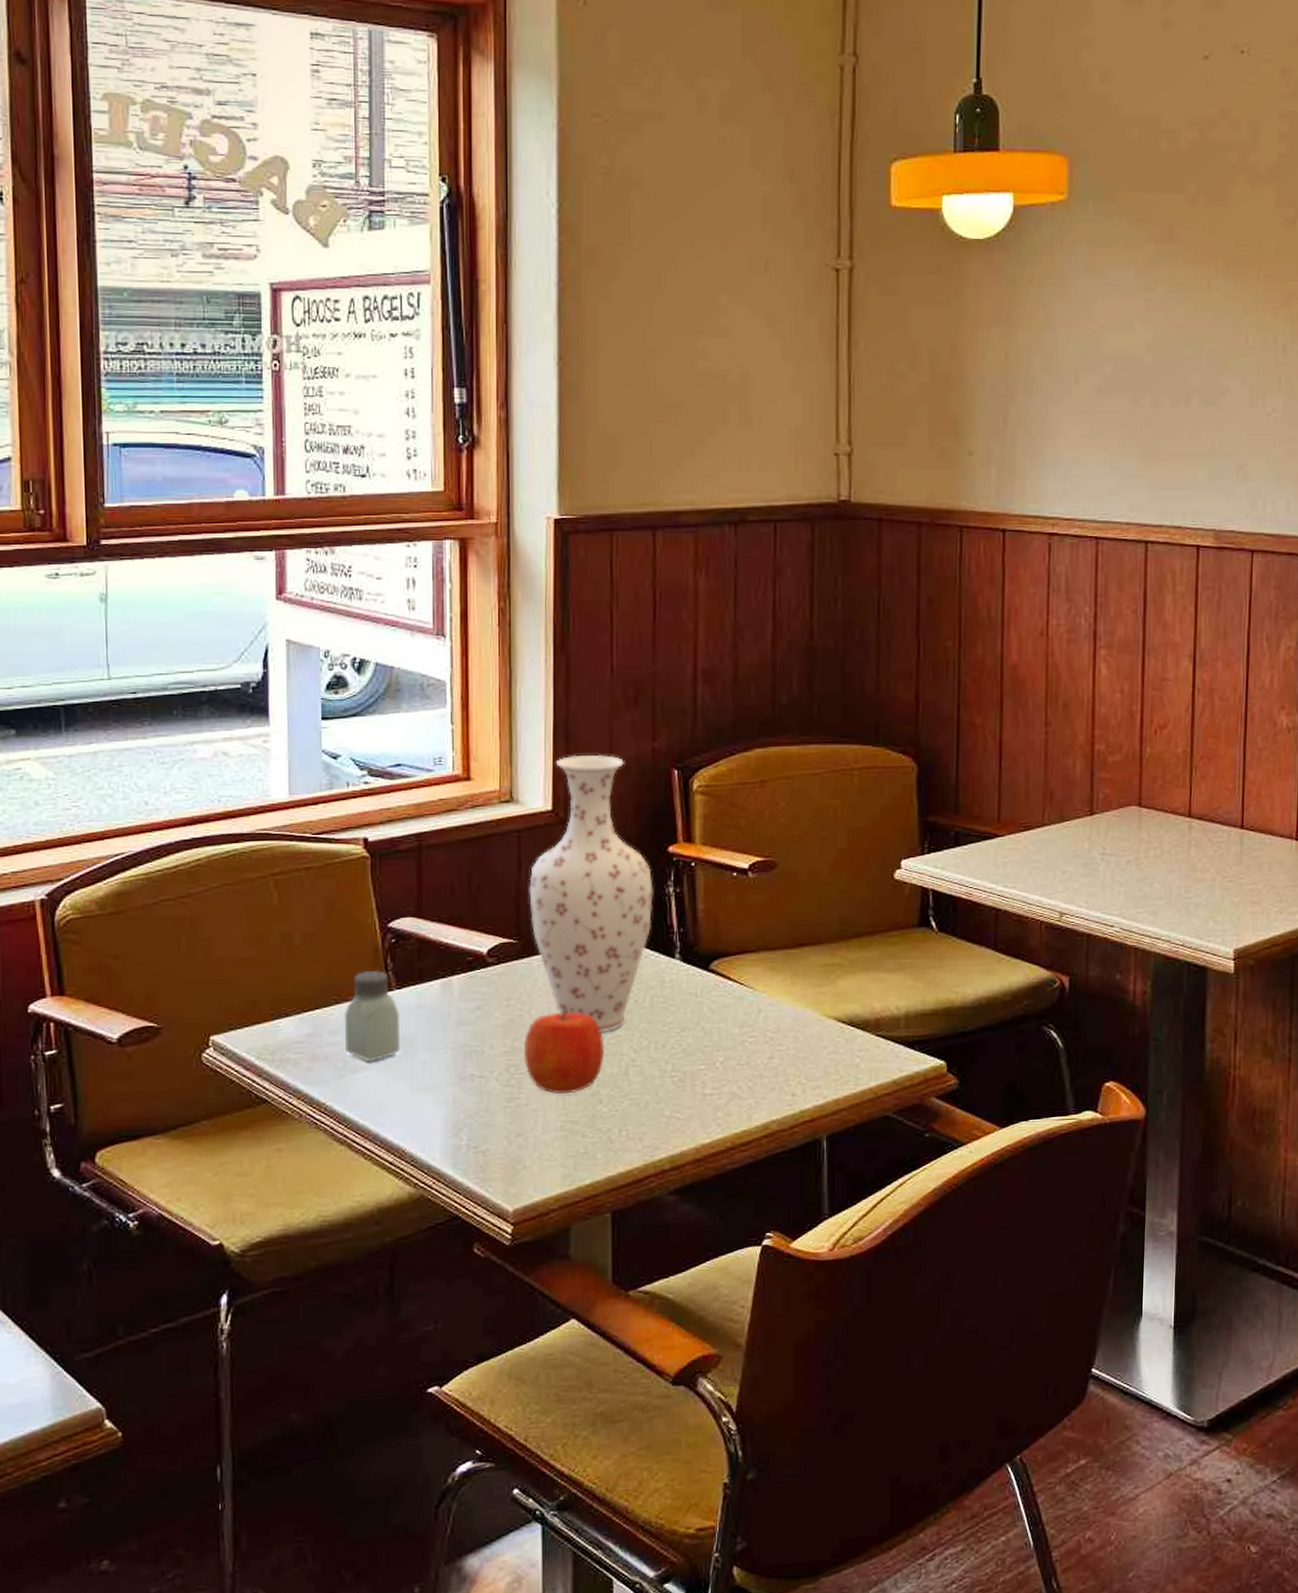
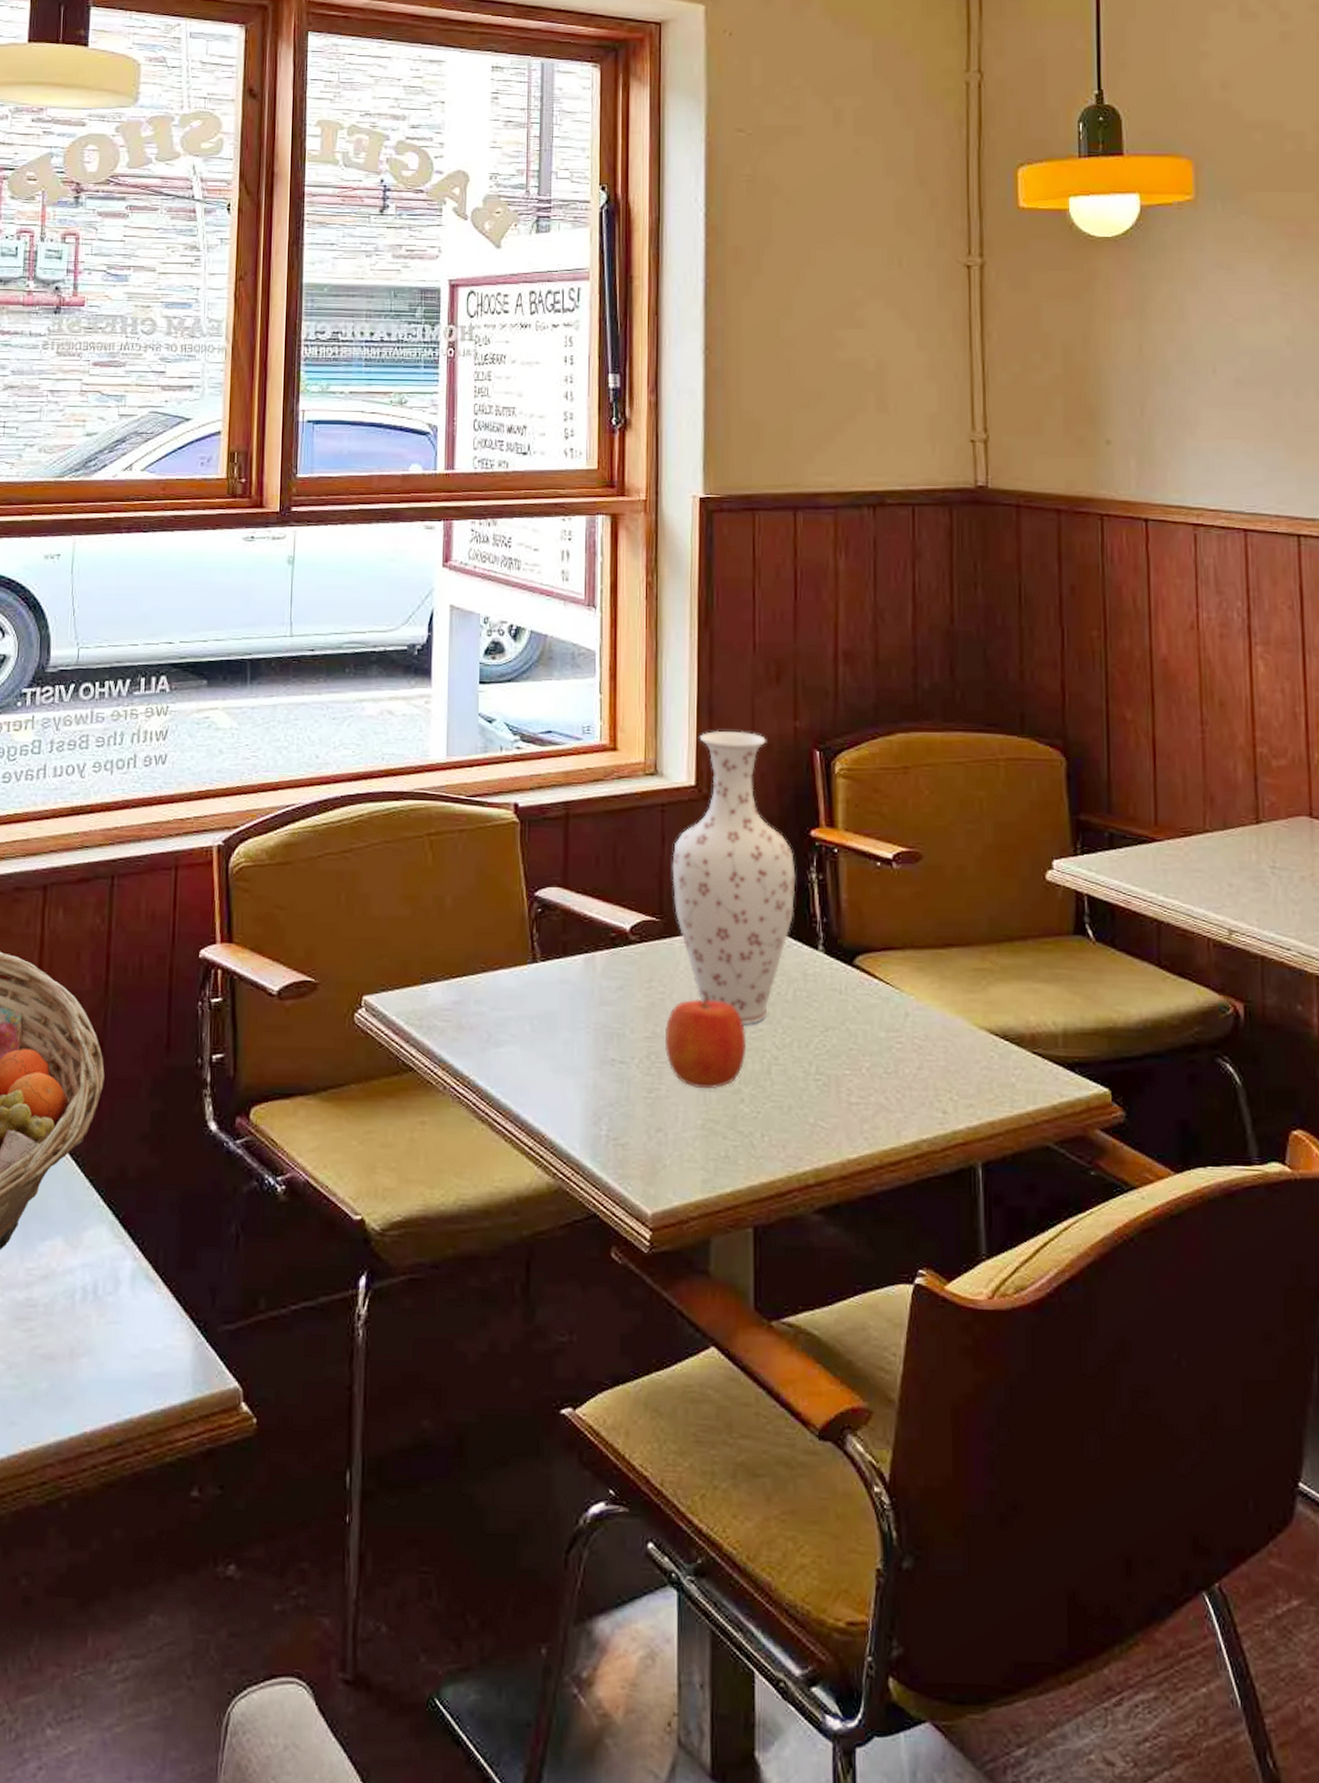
saltshaker: present [345,970,400,1061] -> none [490,939,543,1036]

